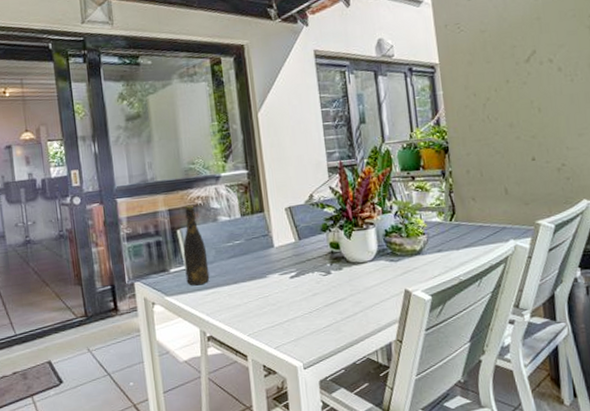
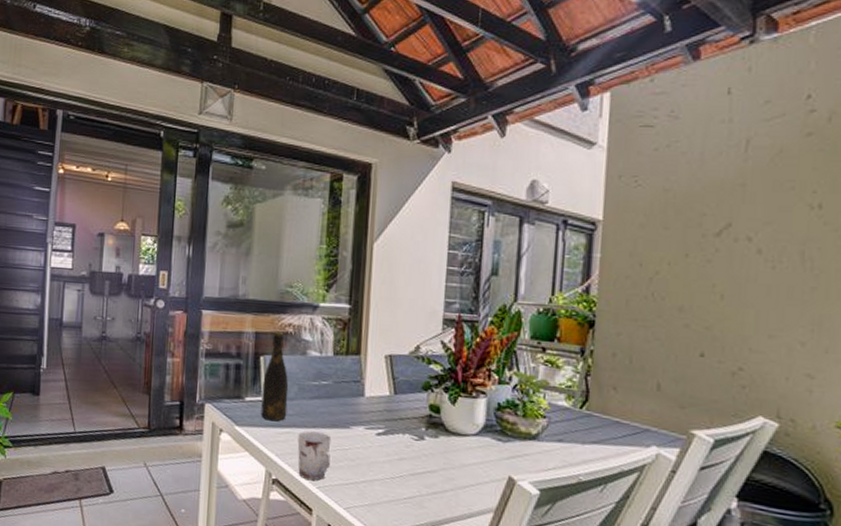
cup: none [223,286,255,331] -> present [297,431,332,481]

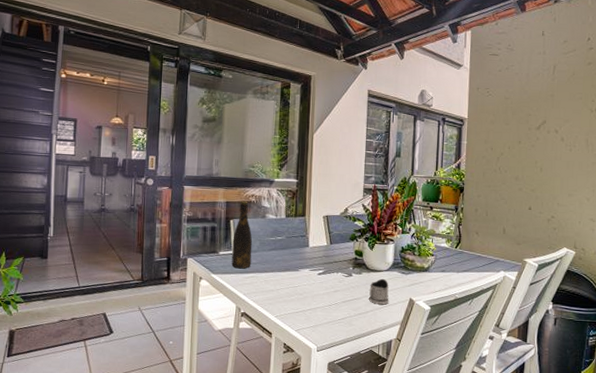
cup: present [297,431,332,481] -> none [260,275,285,312]
tea glass holder: none [447,445,478,483] -> present [368,278,389,305]

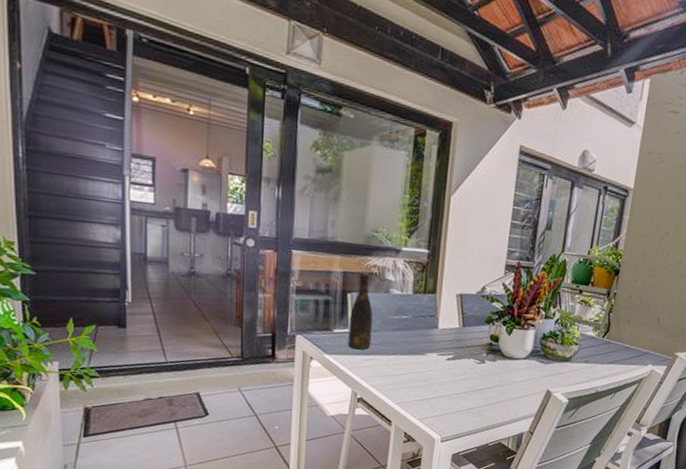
tea glass holder: present [368,278,389,305] -> none [501,367,525,396]

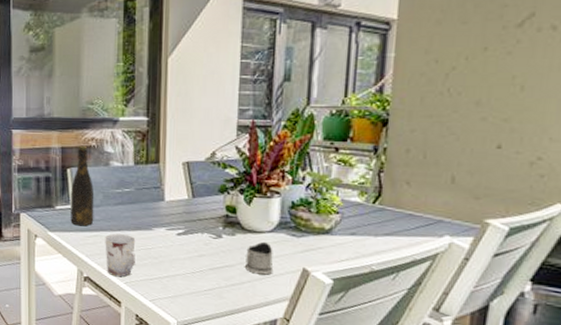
cup: none [380,357,409,399] -> present [105,233,136,278]
tea glass holder: none [501,367,525,396] -> present [244,241,274,275]

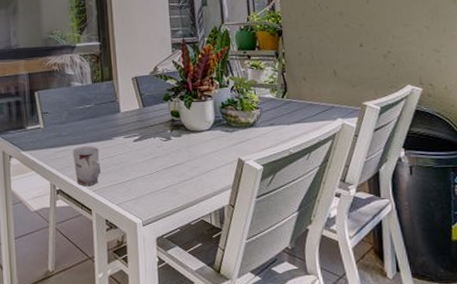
bottle: present [70,145,95,226] -> none [39,70,62,143]
tea glass holder: present [244,241,274,275] -> none [192,139,216,168]

